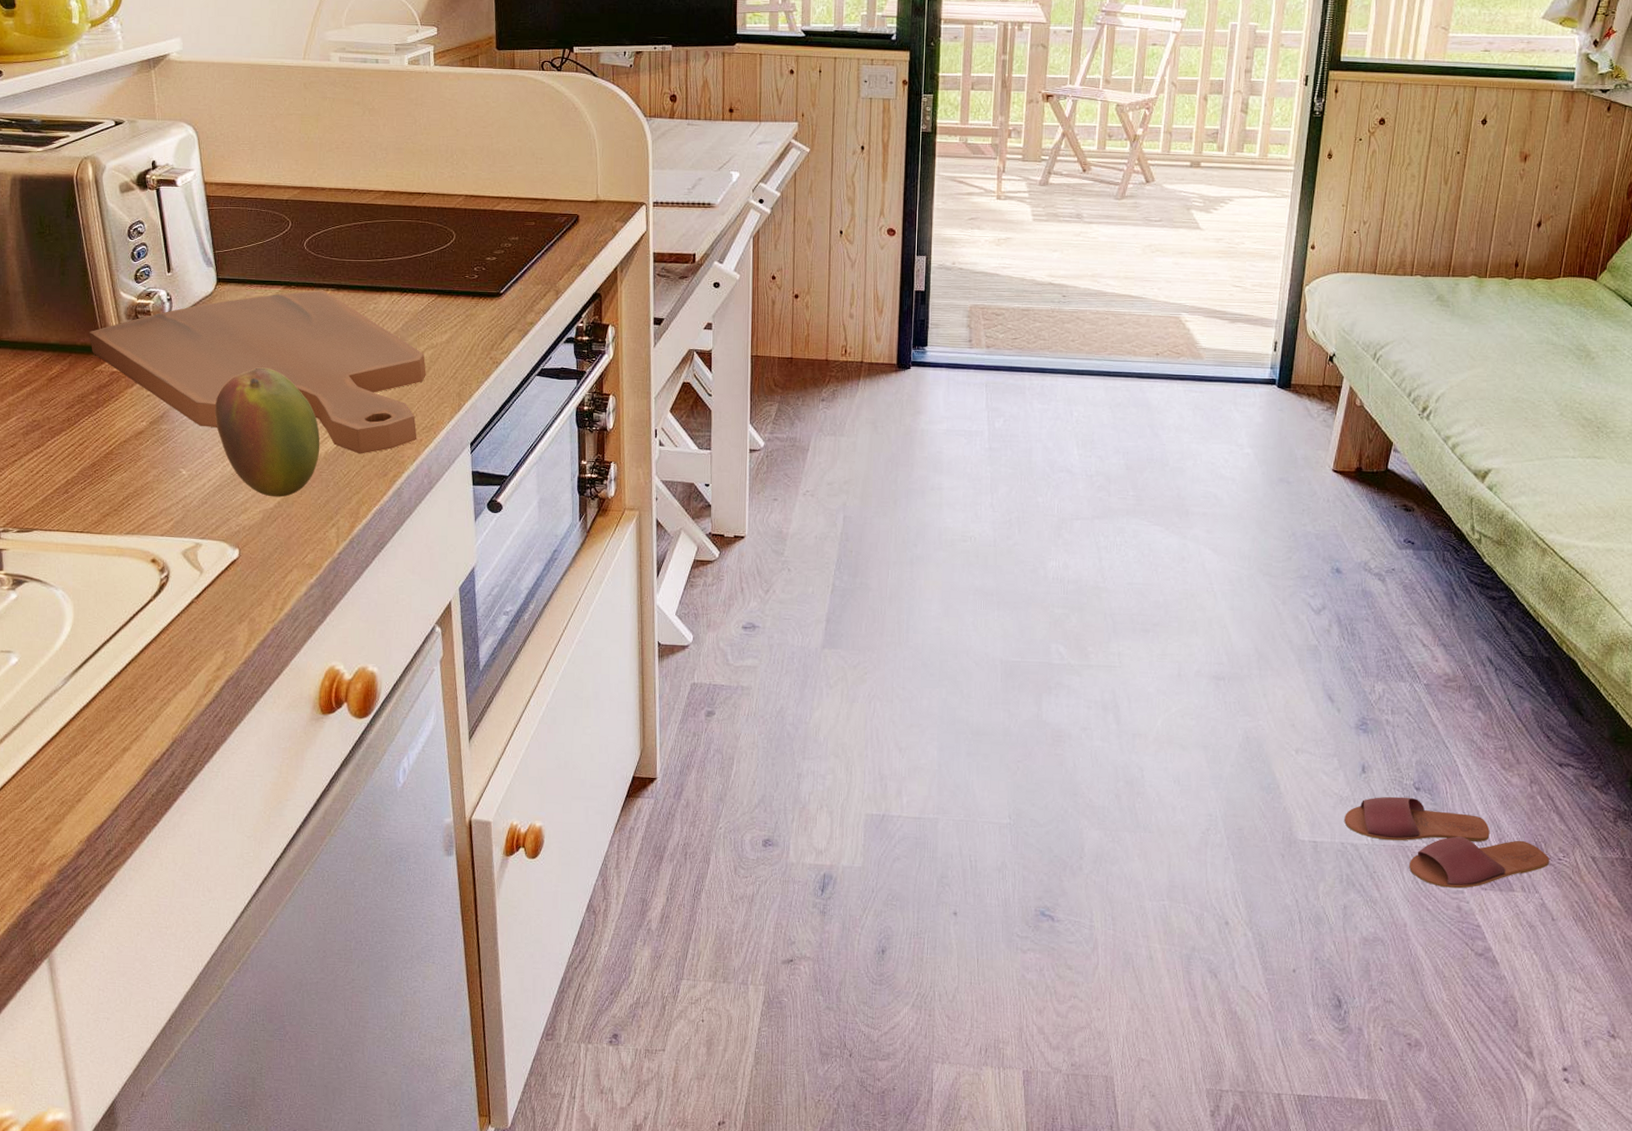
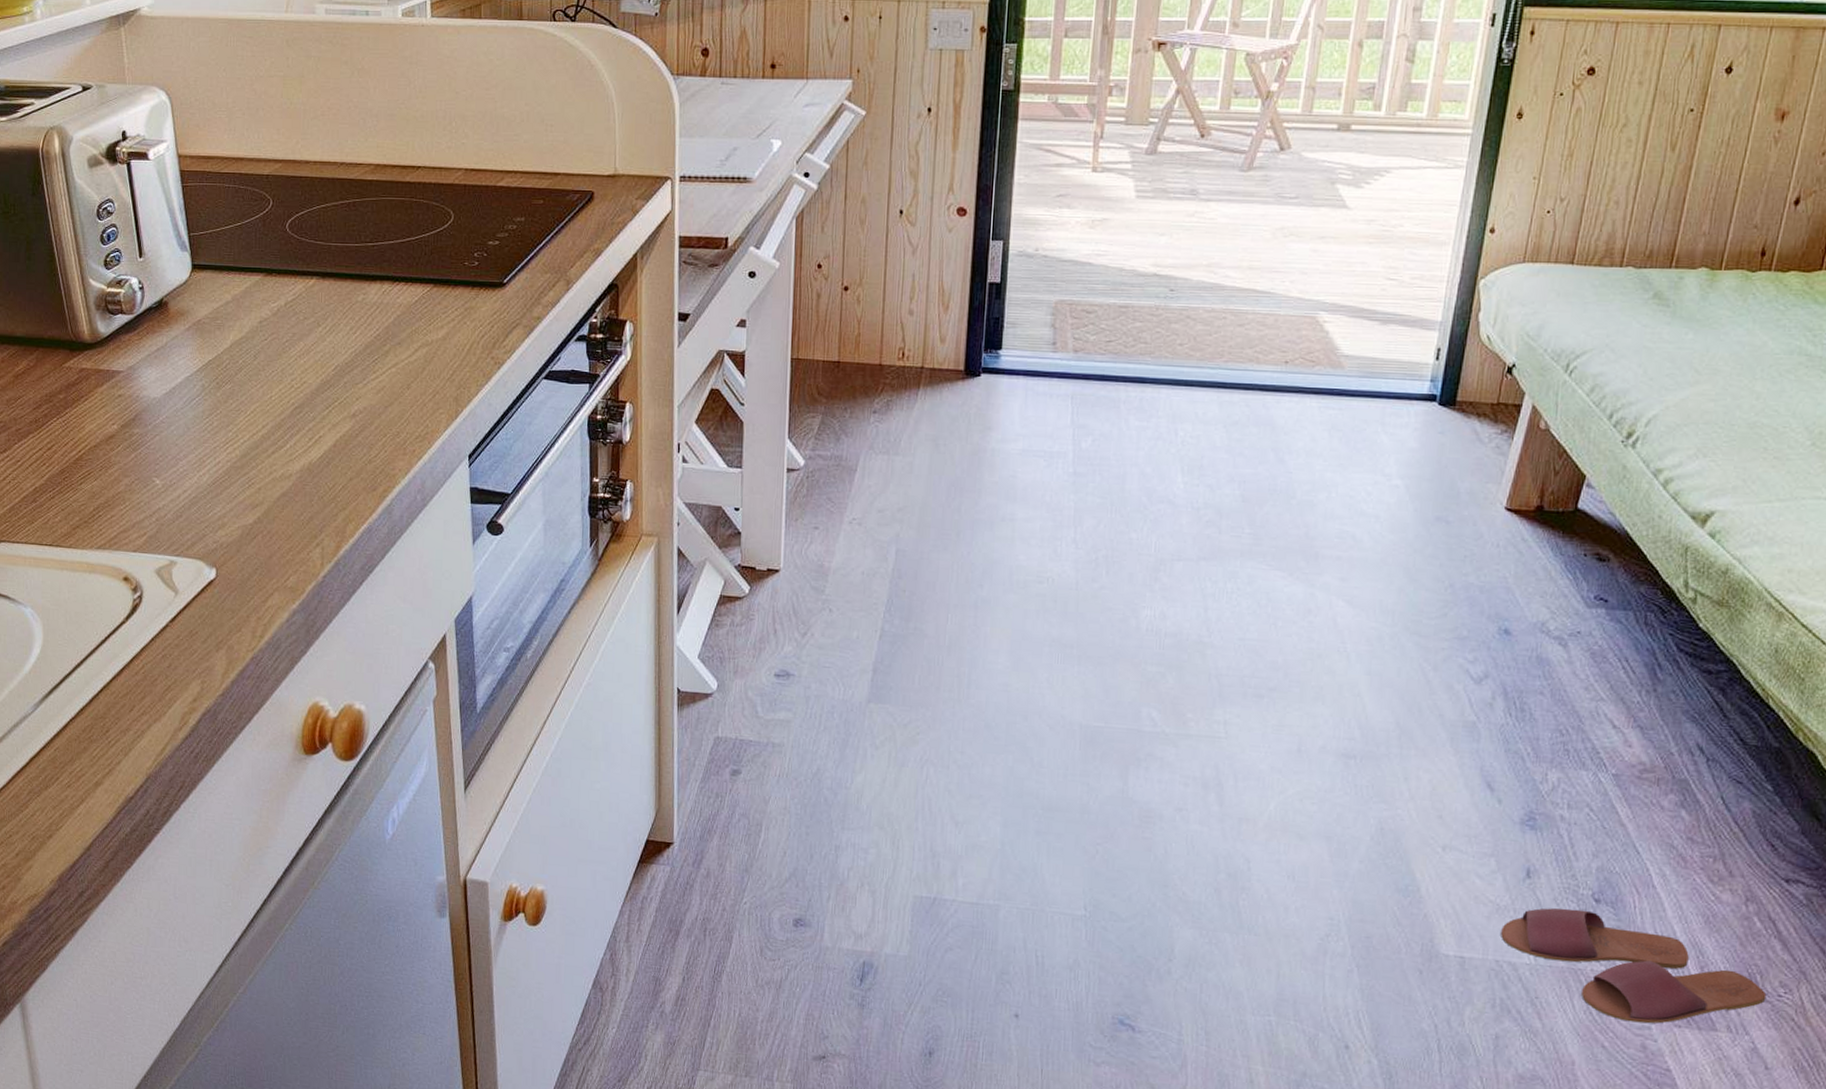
cutting board: present [89,290,426,454] -> none [57,278,420,466]
fruit: present [214,367,320,497] -> none [190,366,304,512]

